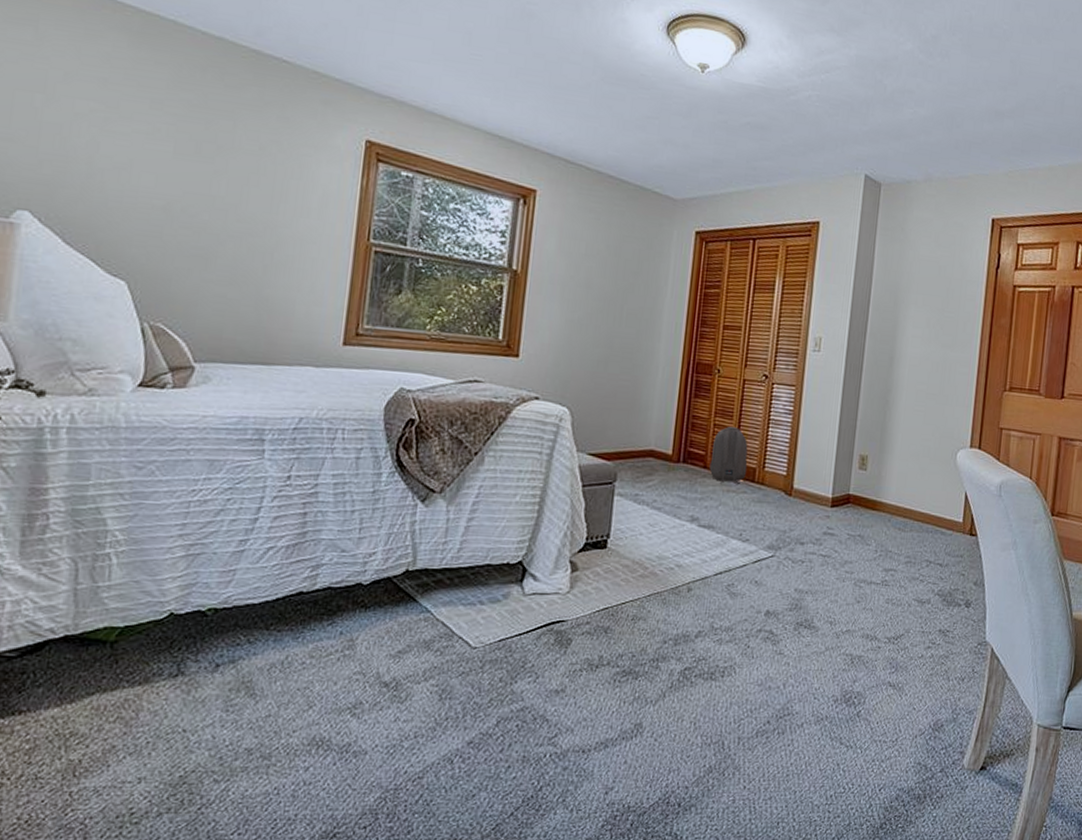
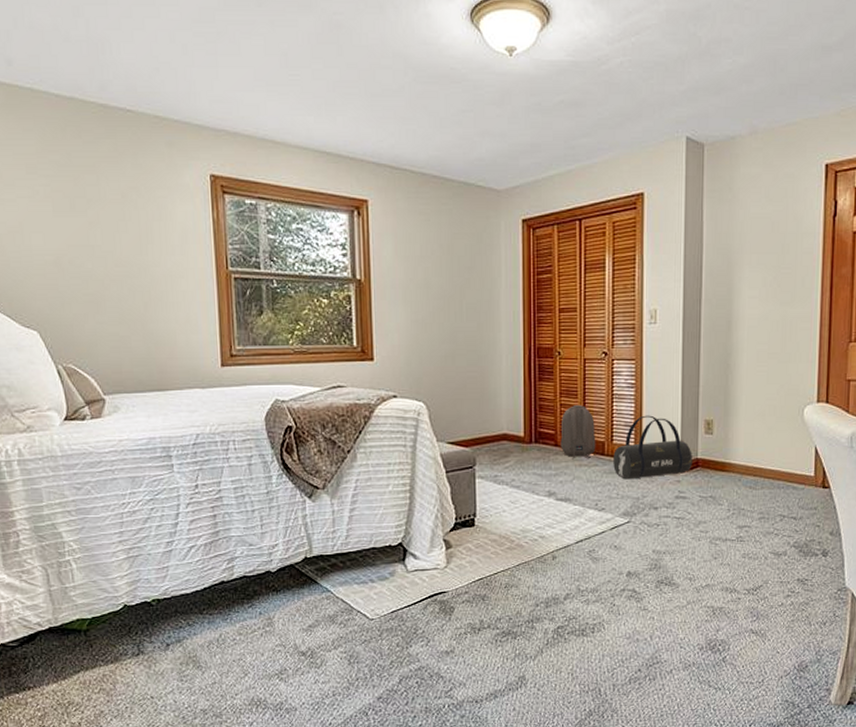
duffel bag: none [762,444,845,511] -> present [613,415,692,480]

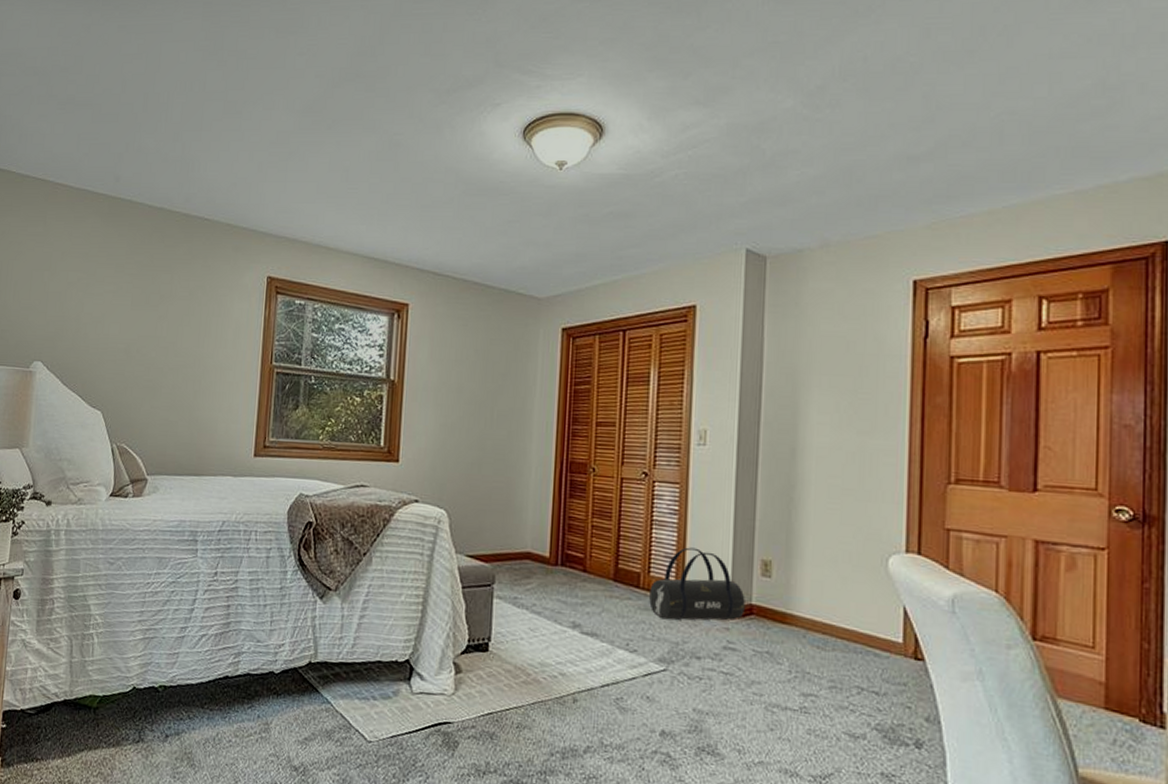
backpack: present [560,405,596,460] -> none [589,528,631,591]

